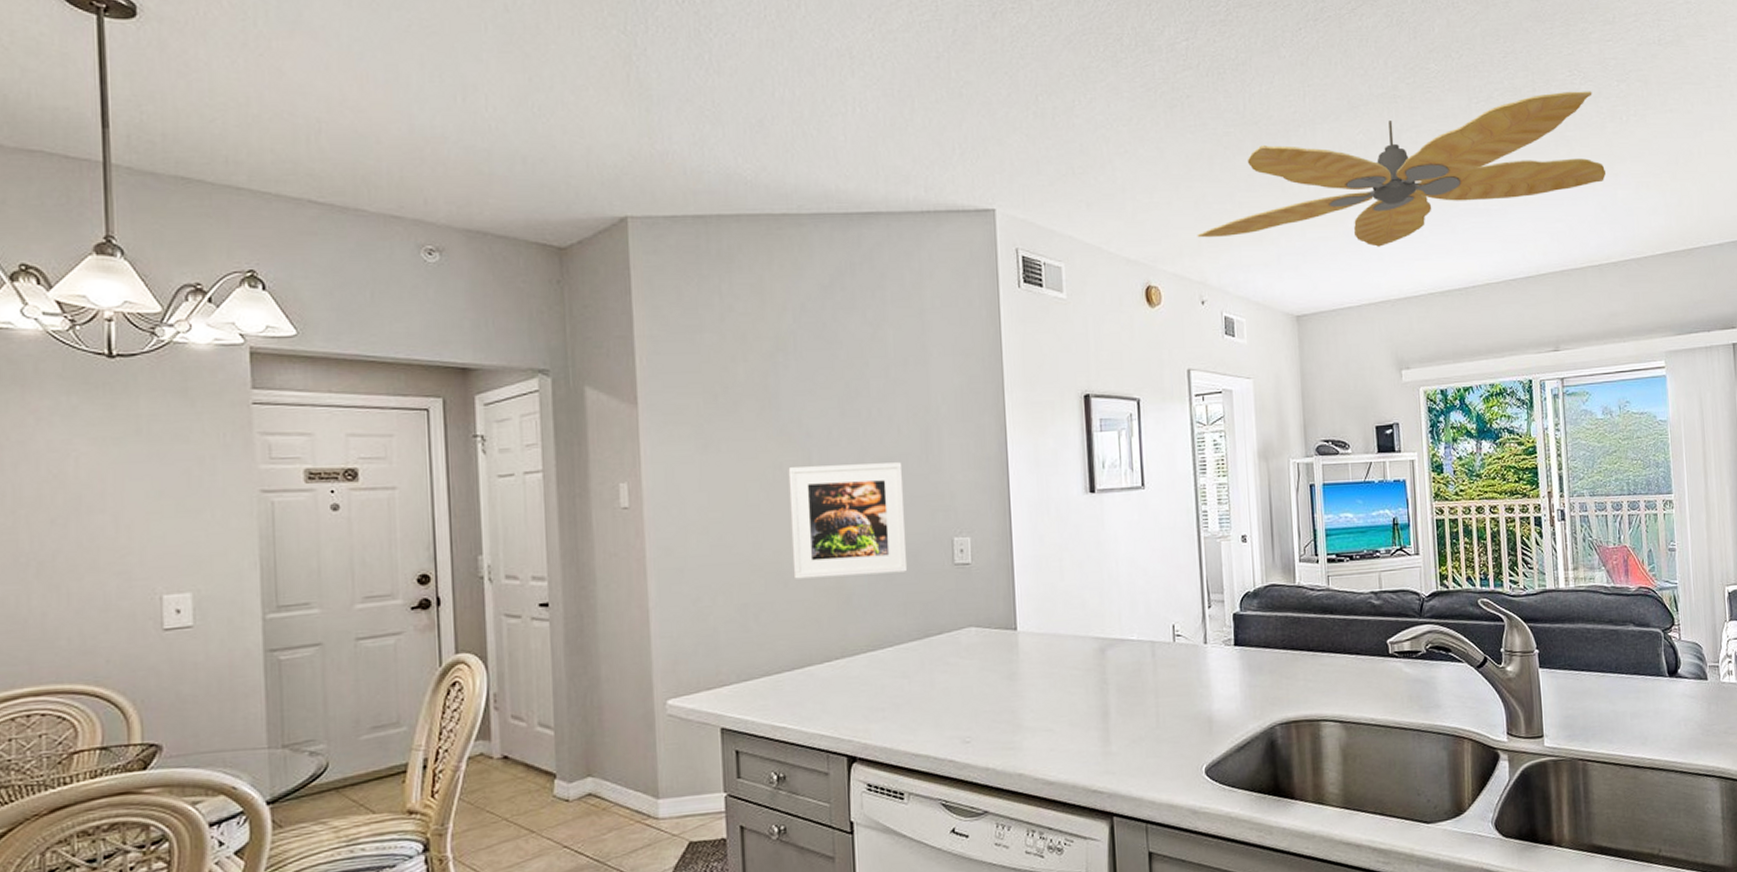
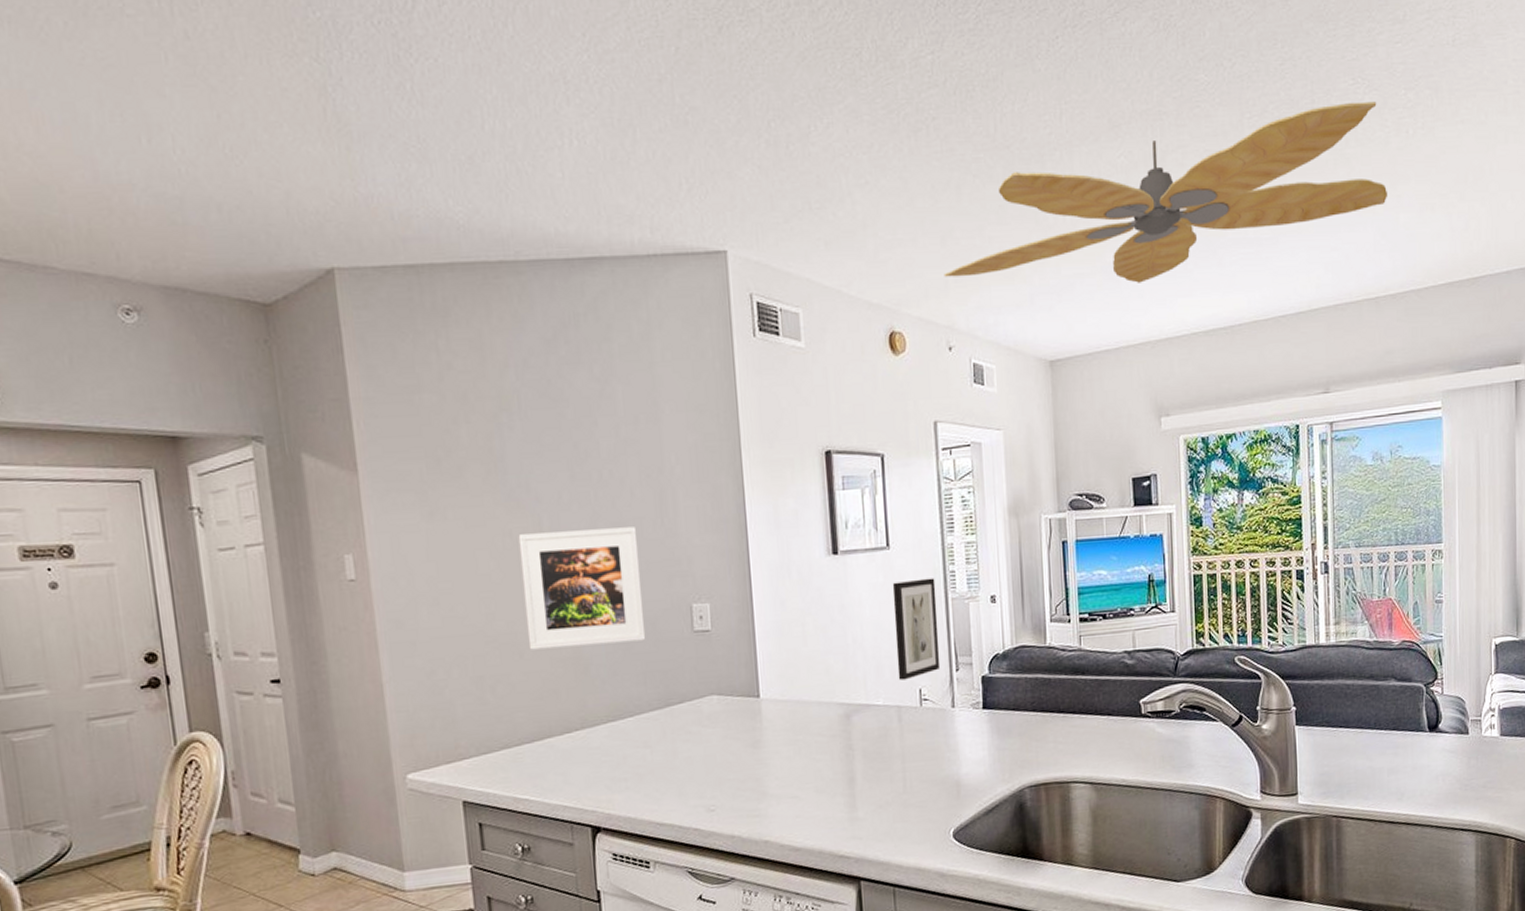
wall art: none [1147,517,1193,616] -> present [892,578,941,680]

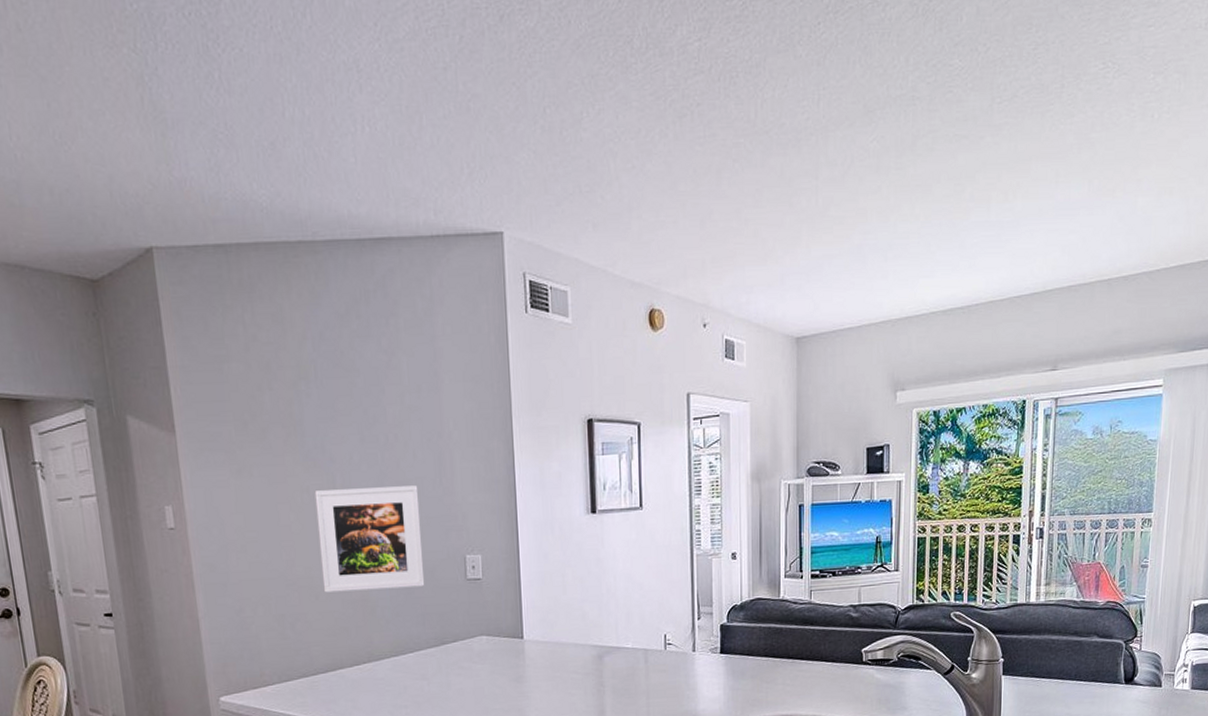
wall art: present [892,578,941,680] -> none [643,536,684,627]
ceiling fan: present [944,101,1387,283] -> none [701,86,1128,264]

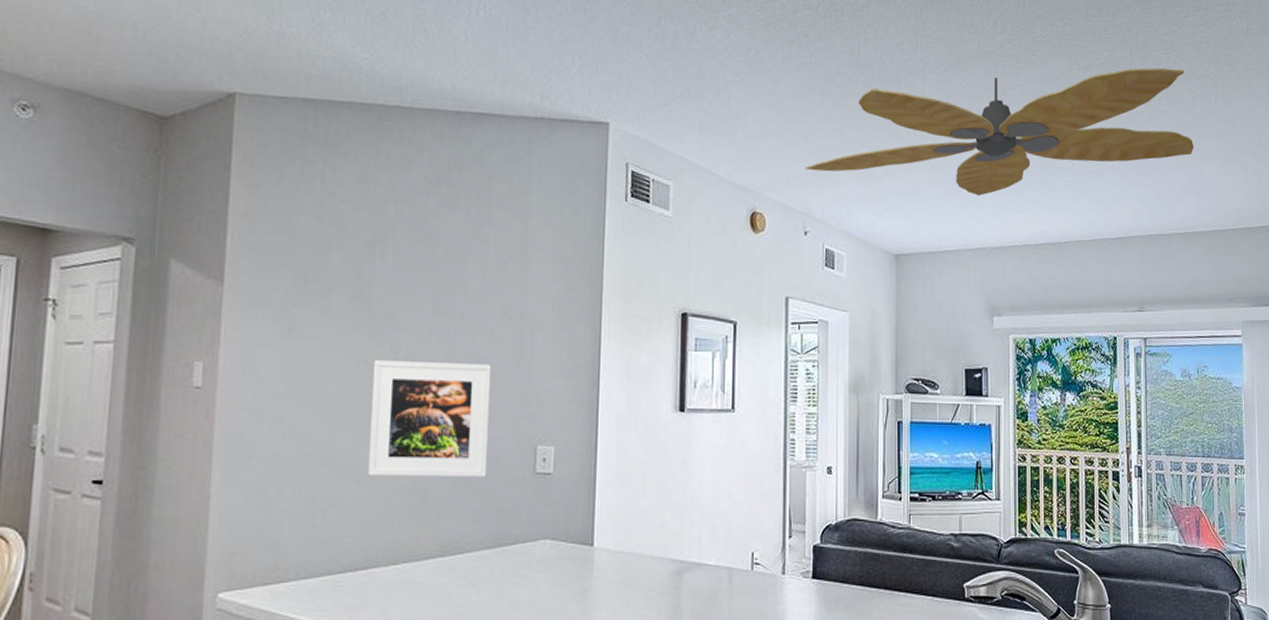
ceiling fan: none [701,86,1128,264] -> present [805,67,1193,196]

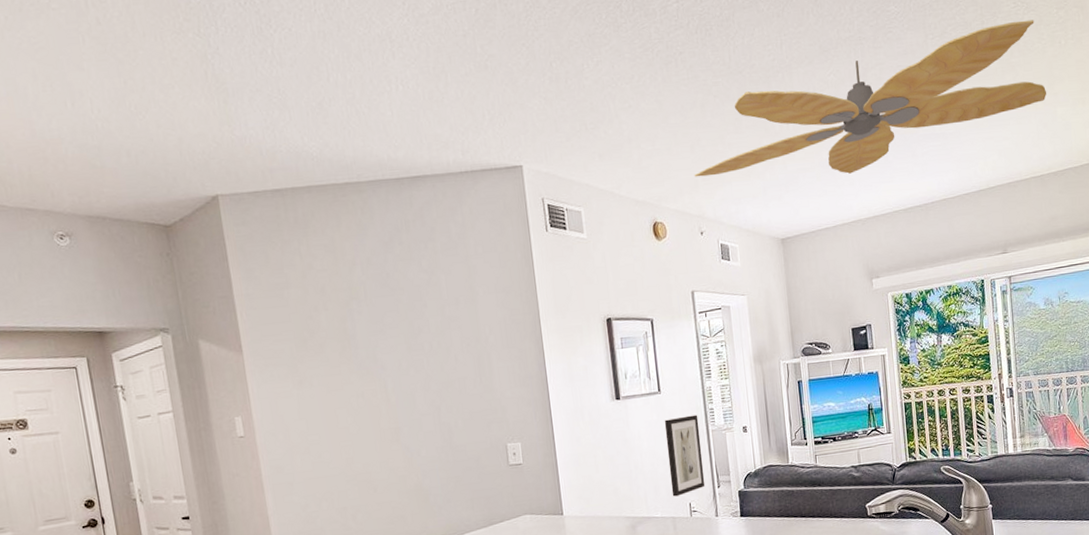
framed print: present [367,360,492,477] -> none [369,385,472,485]
wall art: none [732,443,776,542] -> present [664,414,705,497]

